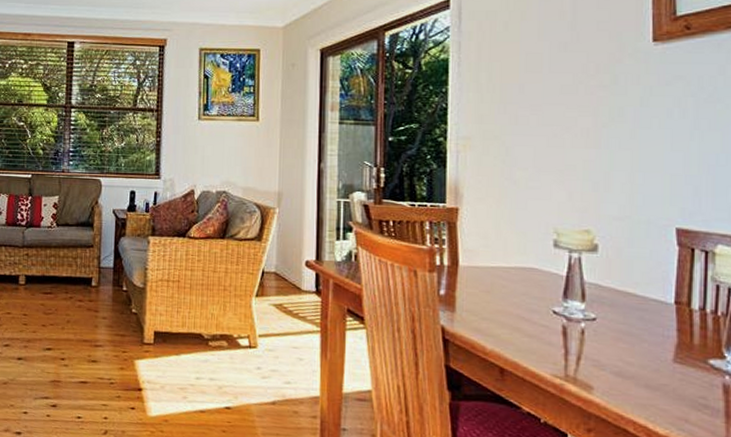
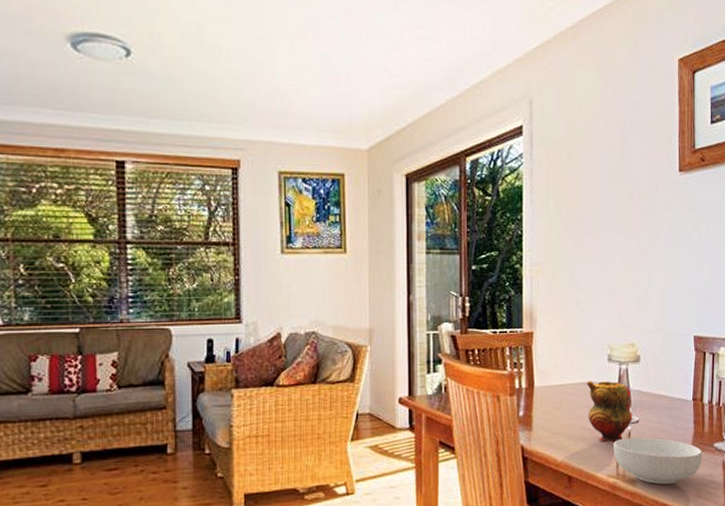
teapot: none [525,266,587,339] -> present [586,380,633,443]
cereal bowl: none [560,335,691,399] -> present [613,437,703,485]

